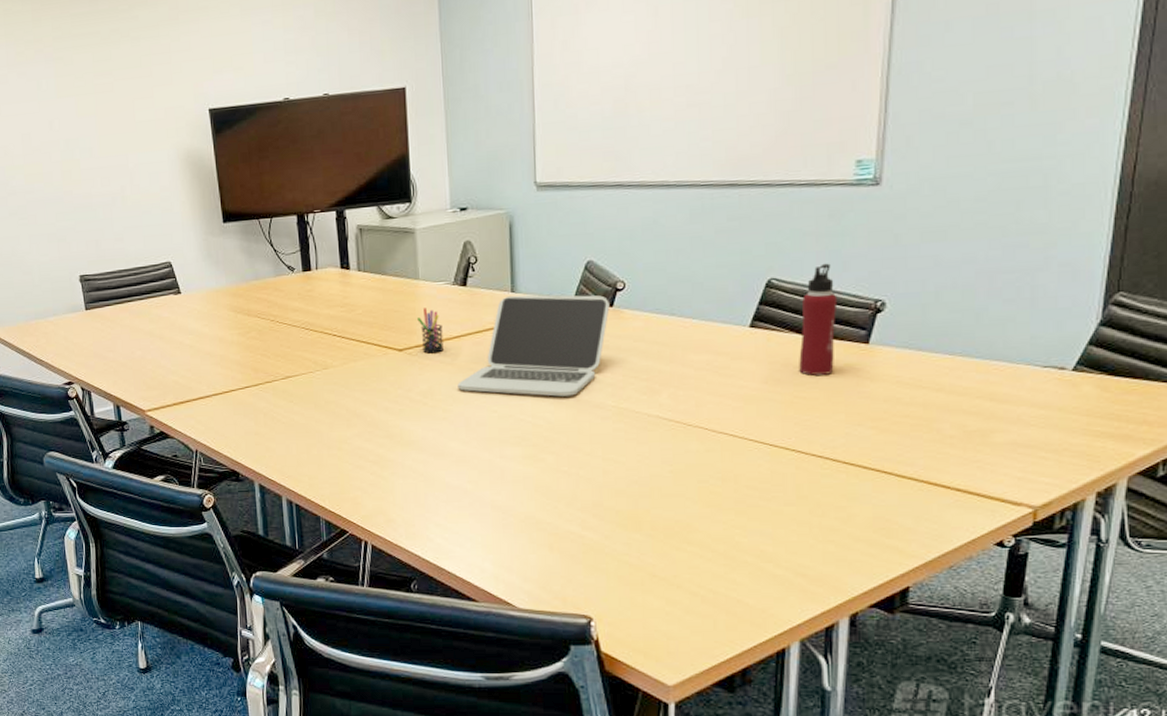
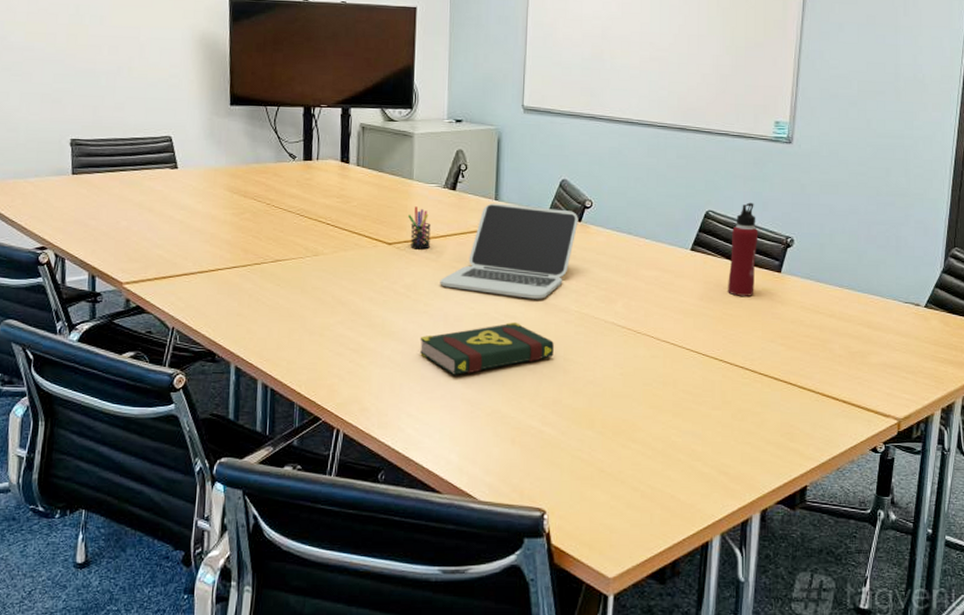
book: none [441,422,590,482] -> present [419,321,554,375]

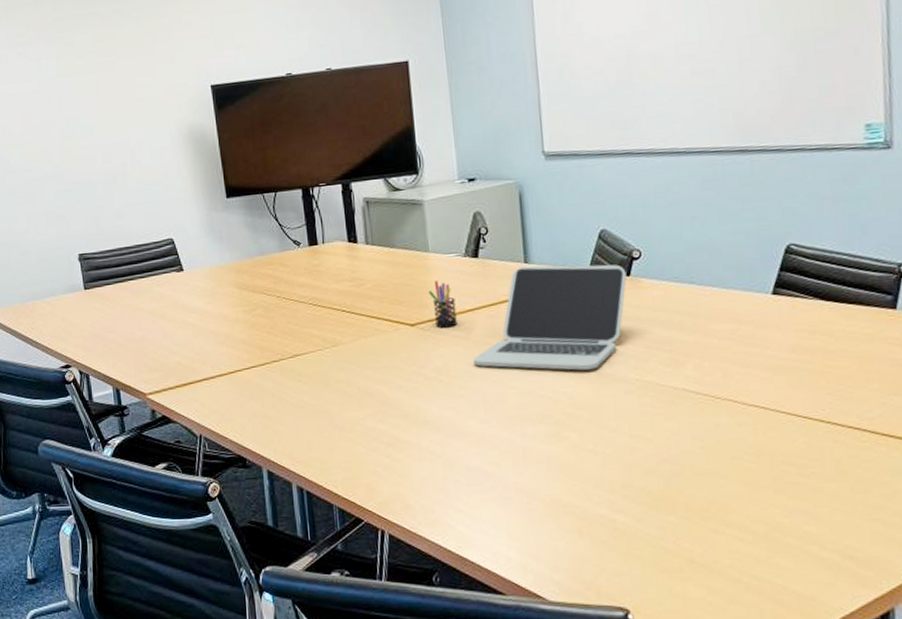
book: present [419,321,554,375] -> none [459,397,616,463]
water bottle: present [728,202,759,296] -> none [824,227,863,343]

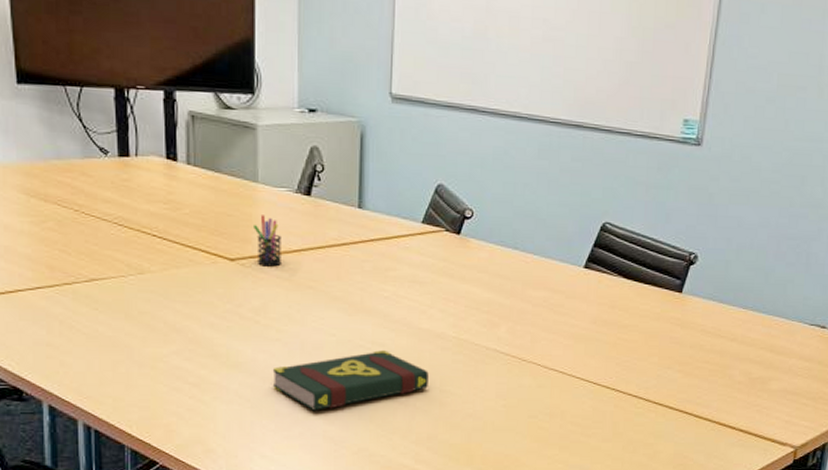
book: none [459,397,616,463] -> present [272,349,429,410]
laptop: present [473,264,627,371] -> none [294,211,457,324]

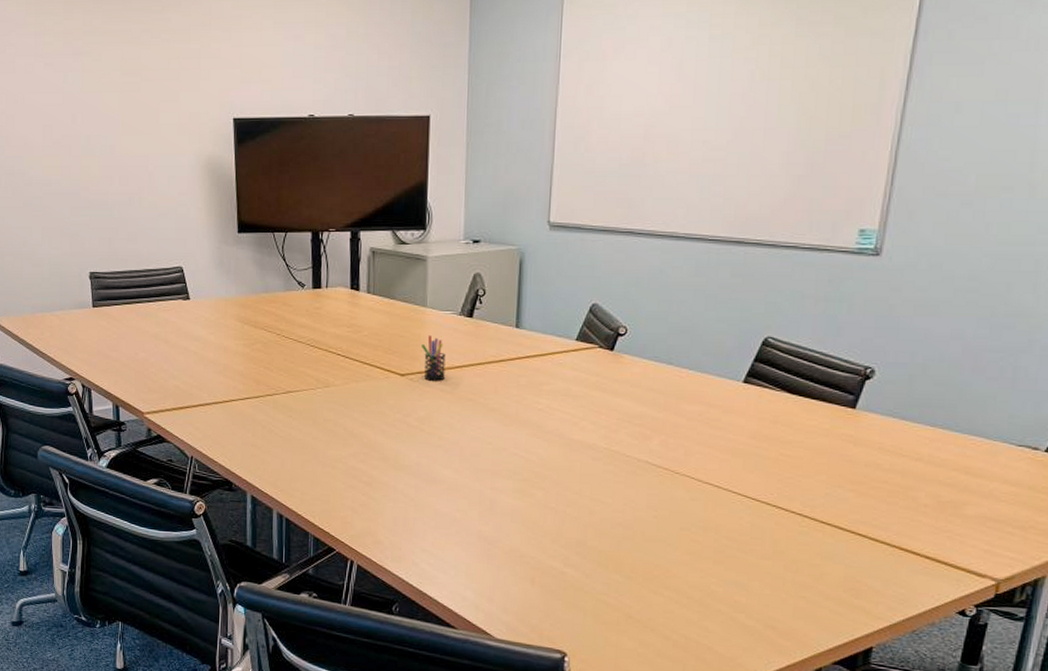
book: present [272,349,429,410] -> none [433,458,579,512]

